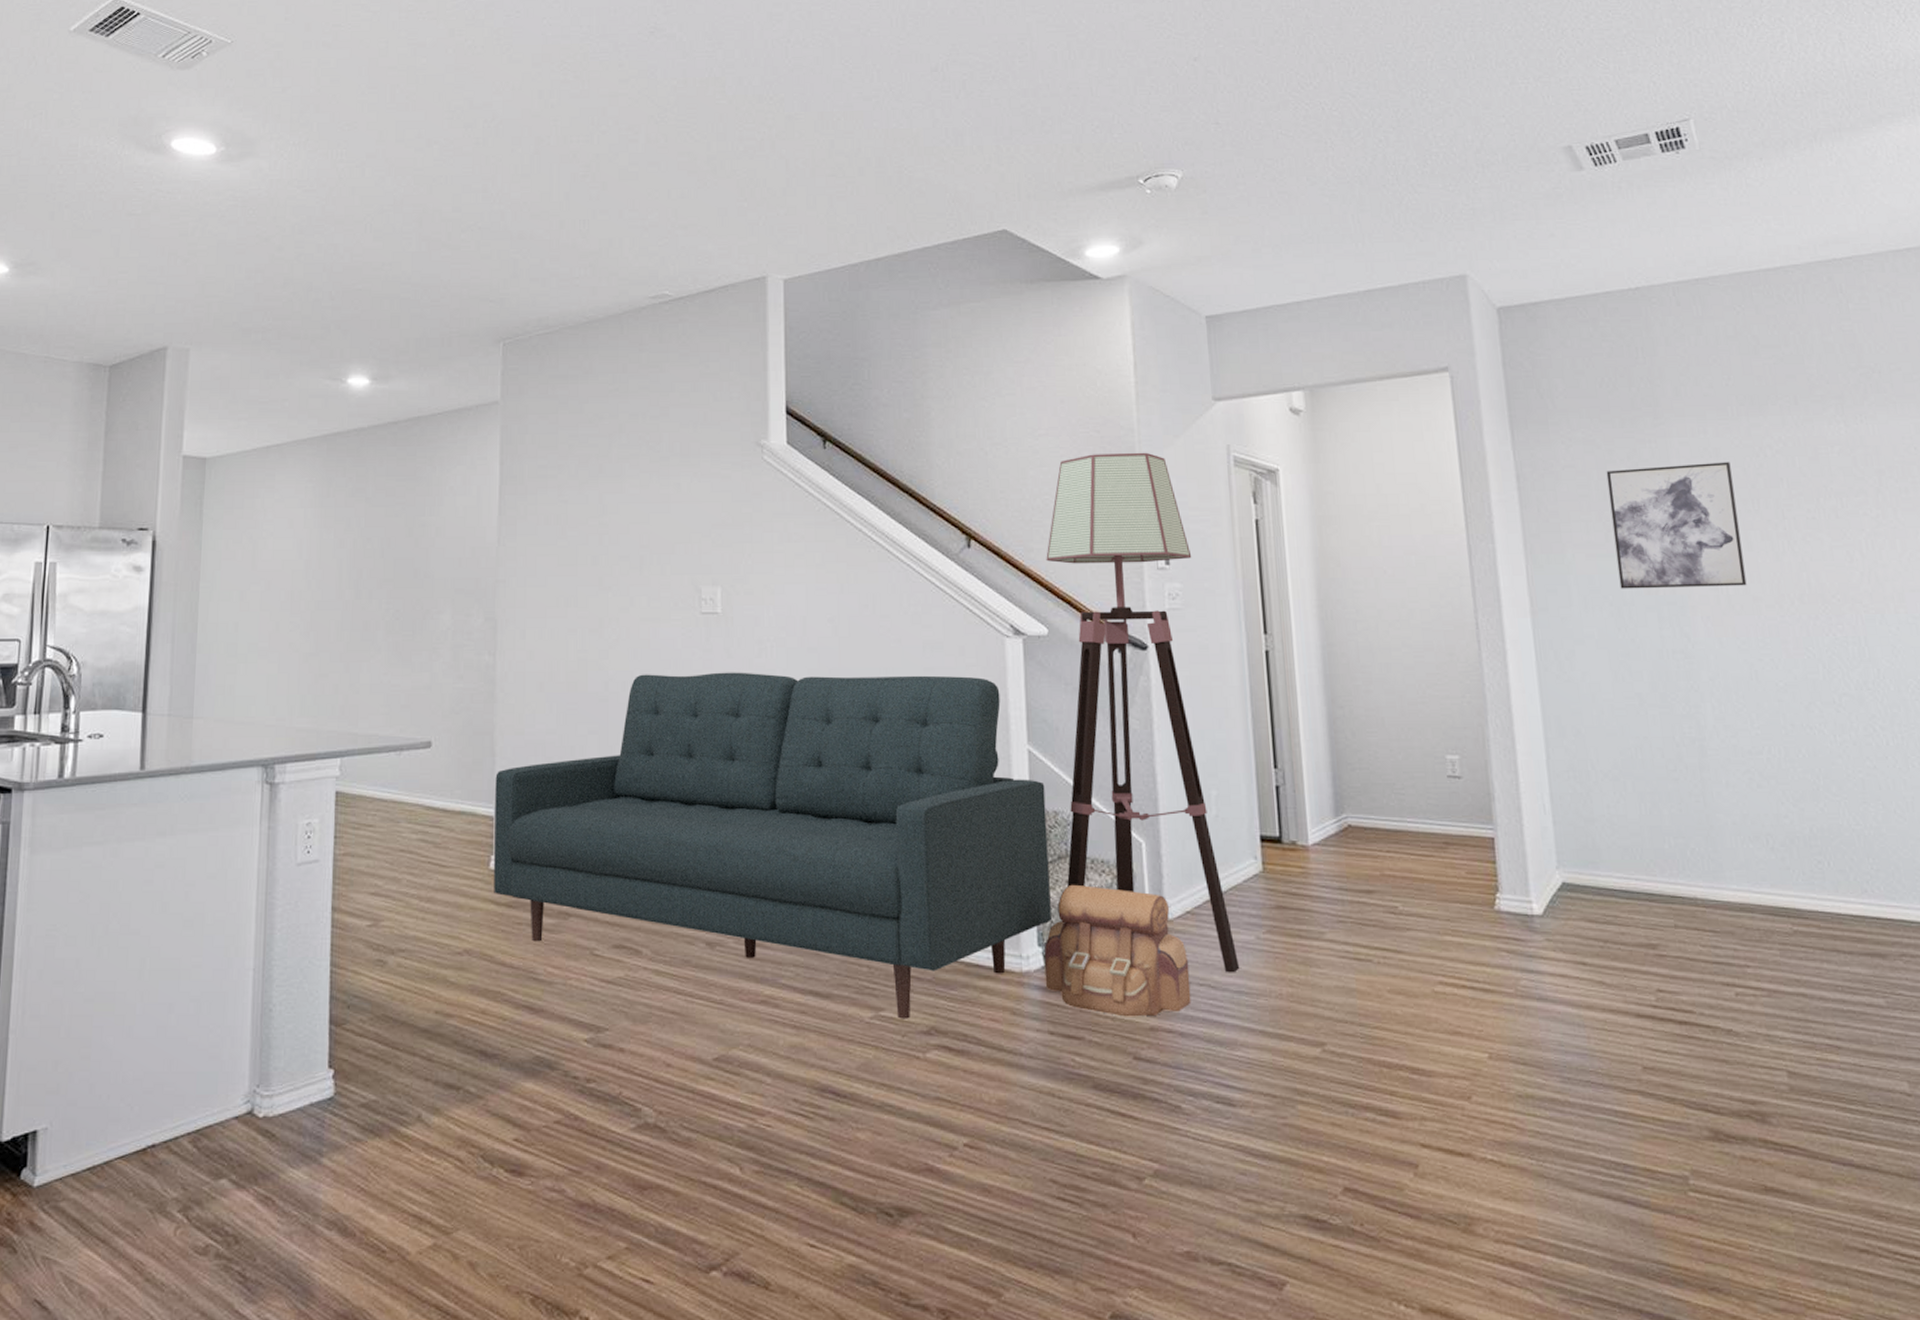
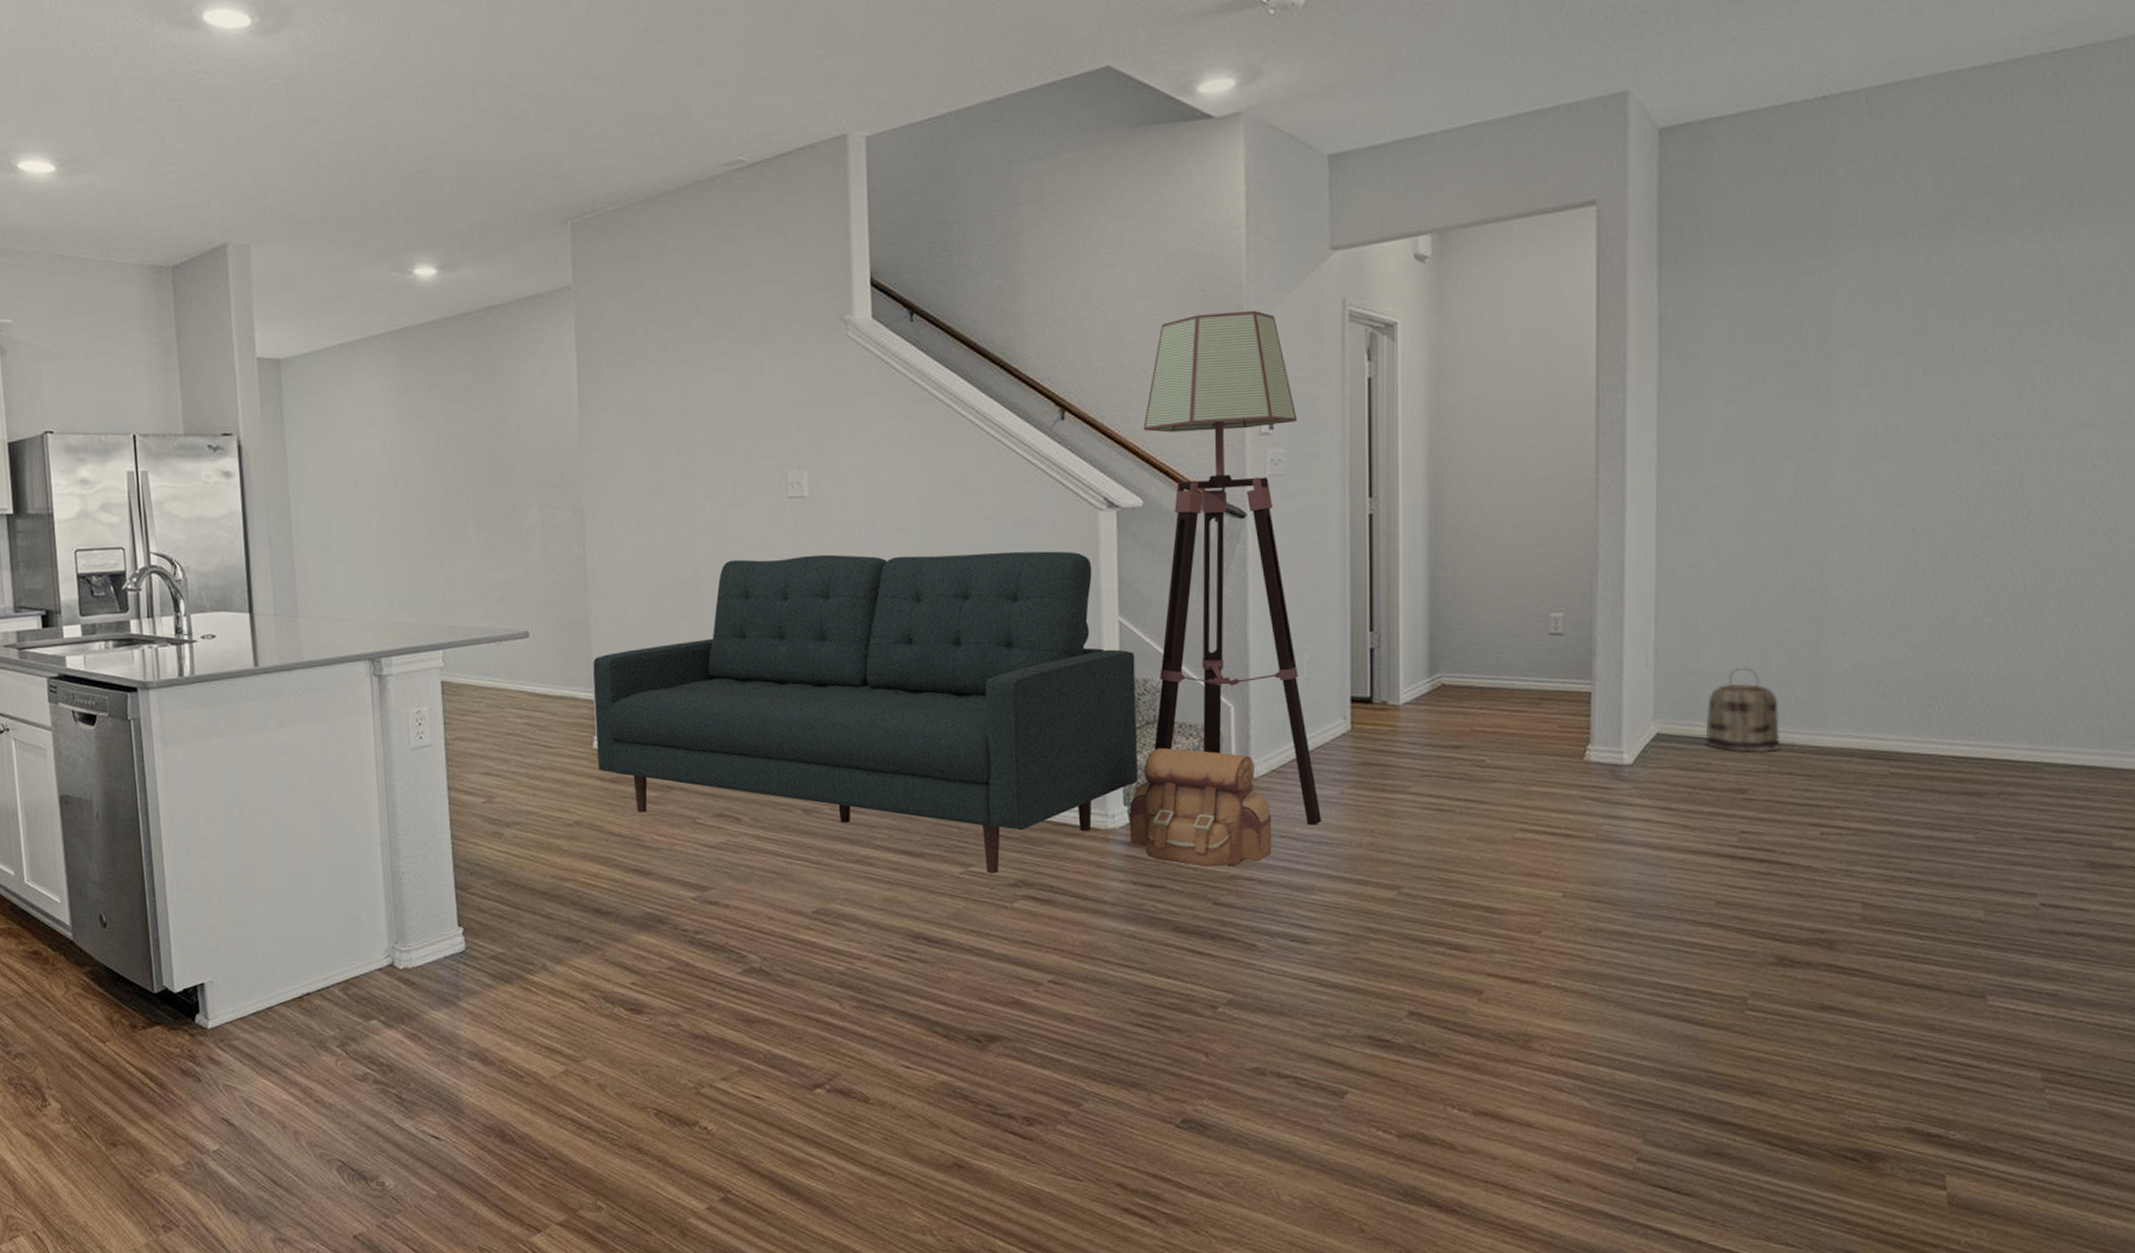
wall art: present [1606,462,1747,589] -> none [1758,292,1901,436]
basket: none [1607,817,1684,906] -> present [1705,668,1781,753]

